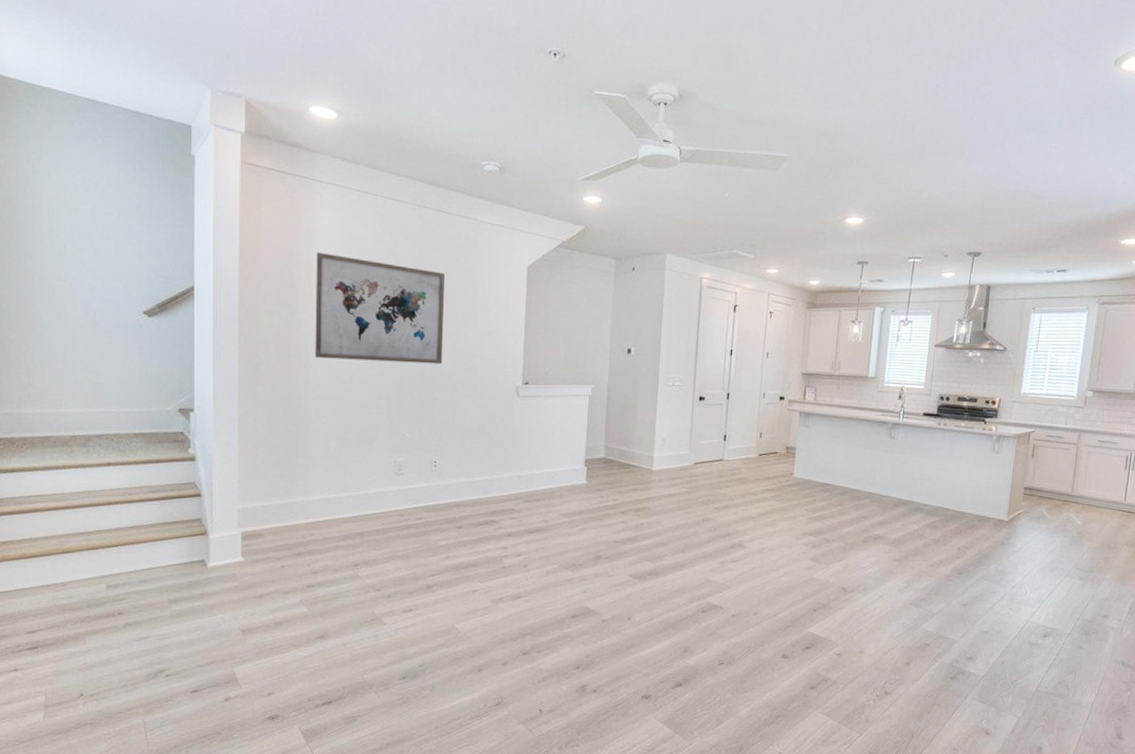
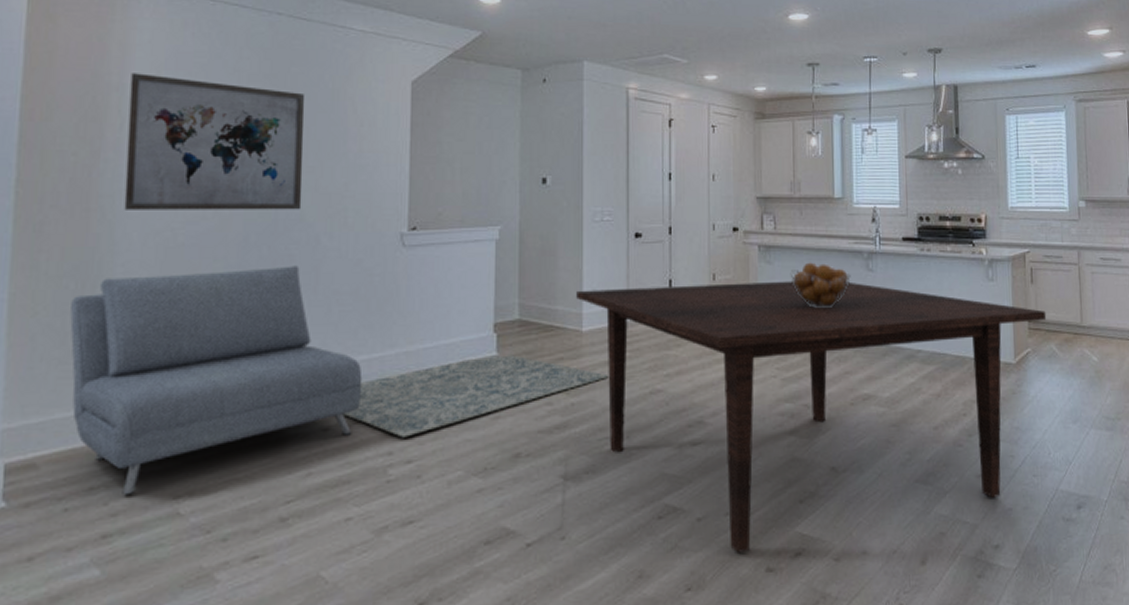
sofa: none [280,406,486,561] -> present [70,266,363,496]
rug: none [471,484,672,538] -> present [342,355,609,438]
table: none [649,438,1042,643] -> present [576,281,1047,553]
fruit basket: none [824,428,875,466] -> present [790,262,851,308]

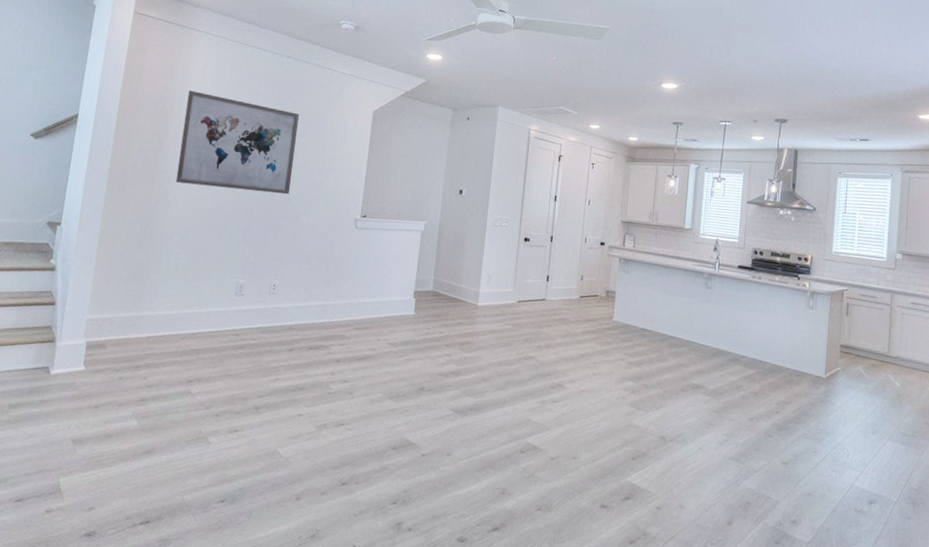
sofa: present [70,266,363,496] -> none [131,227,319,375]
rug: present [342,355,609,438] -> none [303,314,495,364]
table: present [576,281,1047,553] -> none [476,275,857,490]
fruit basket: present [790,262,851,308] -> none [642,275,692,313]

